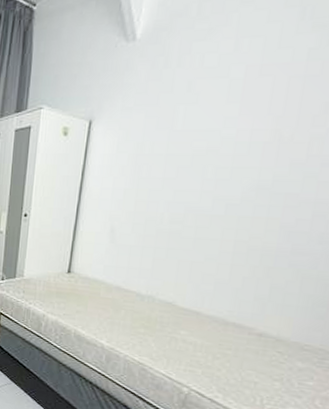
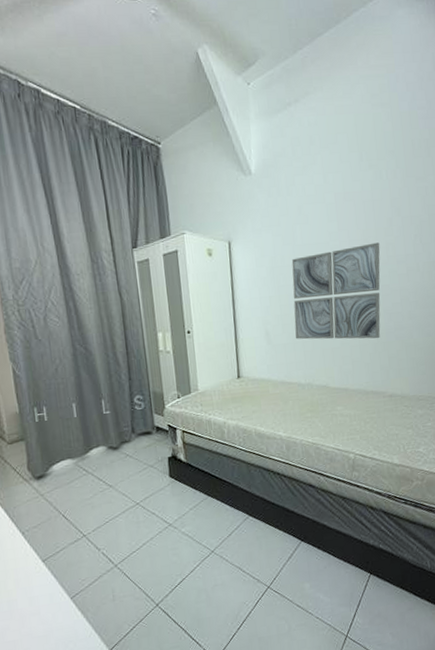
wall art: none [145,135,300,261] -> present [291,242,381,340]

